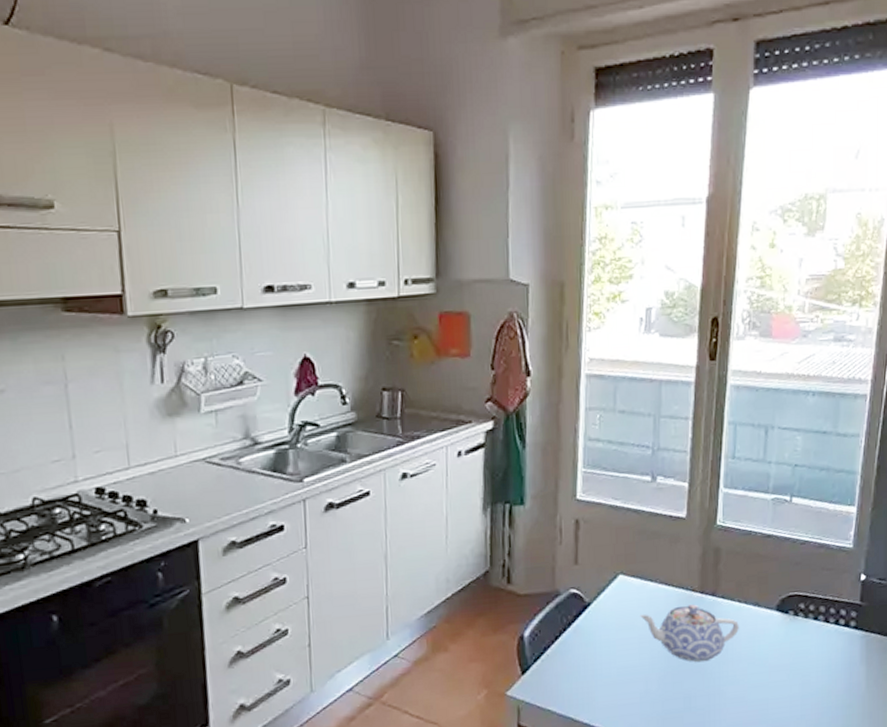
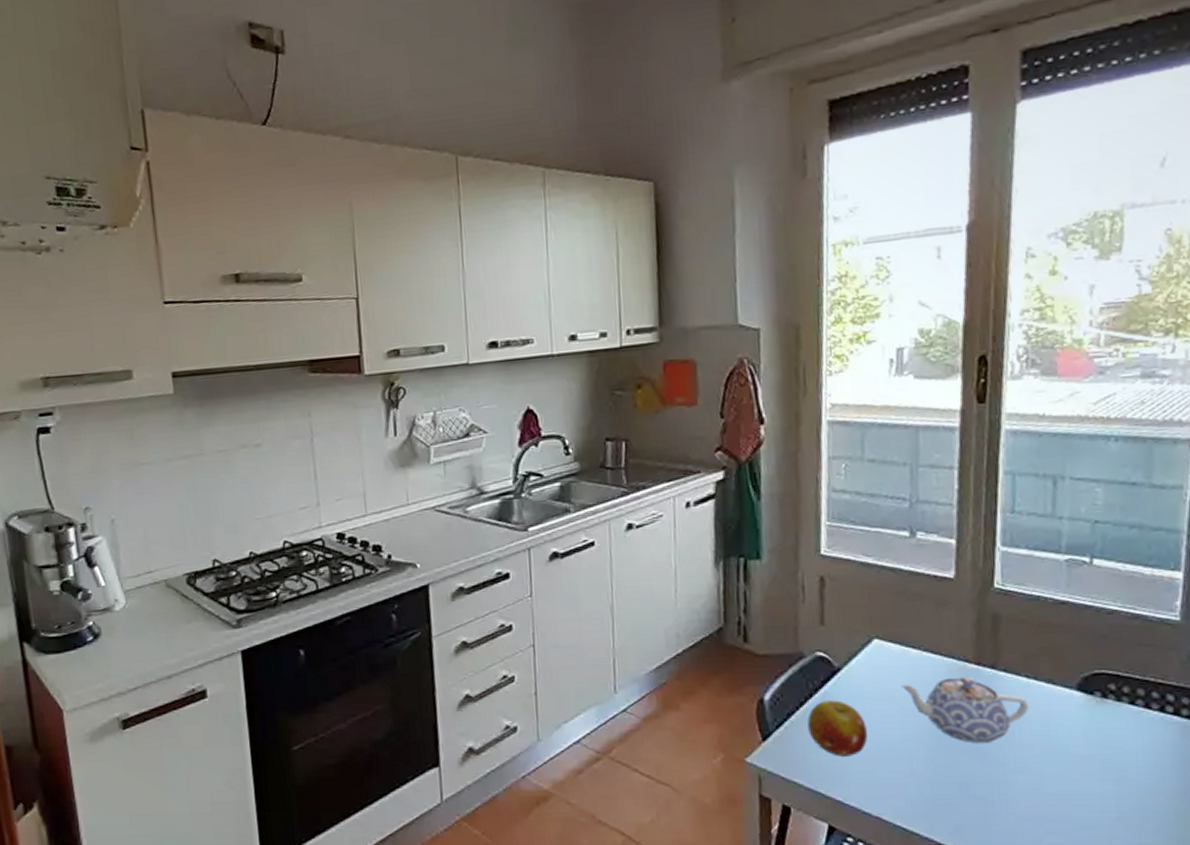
fruit: none [561,632,611,683] -> present [807,700,867,757]

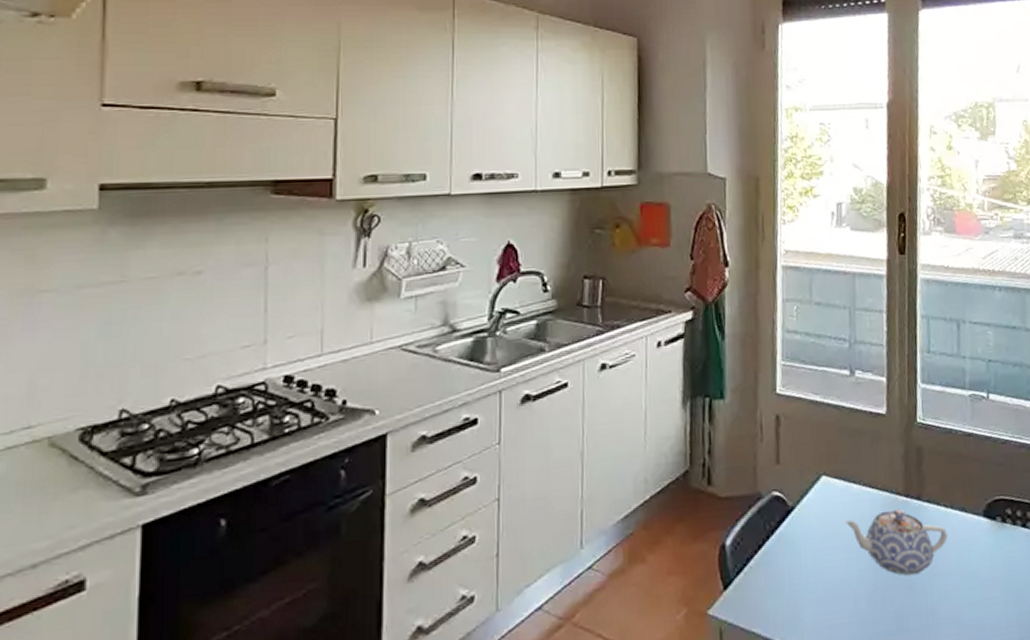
fruit: present [807,700,867,757] -> none [765,540,818,600]

